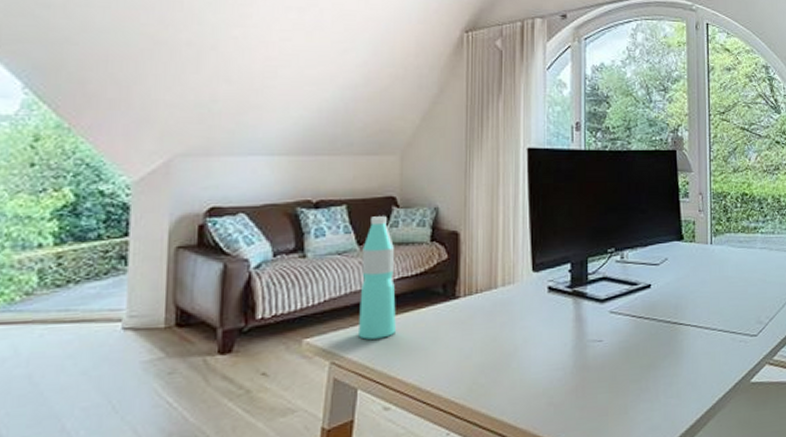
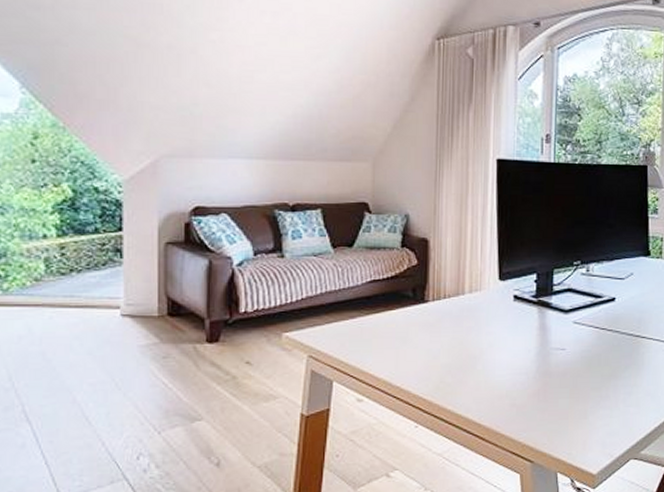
water bottle: present [357,216,396,340] -> none [332,221,368,336]

